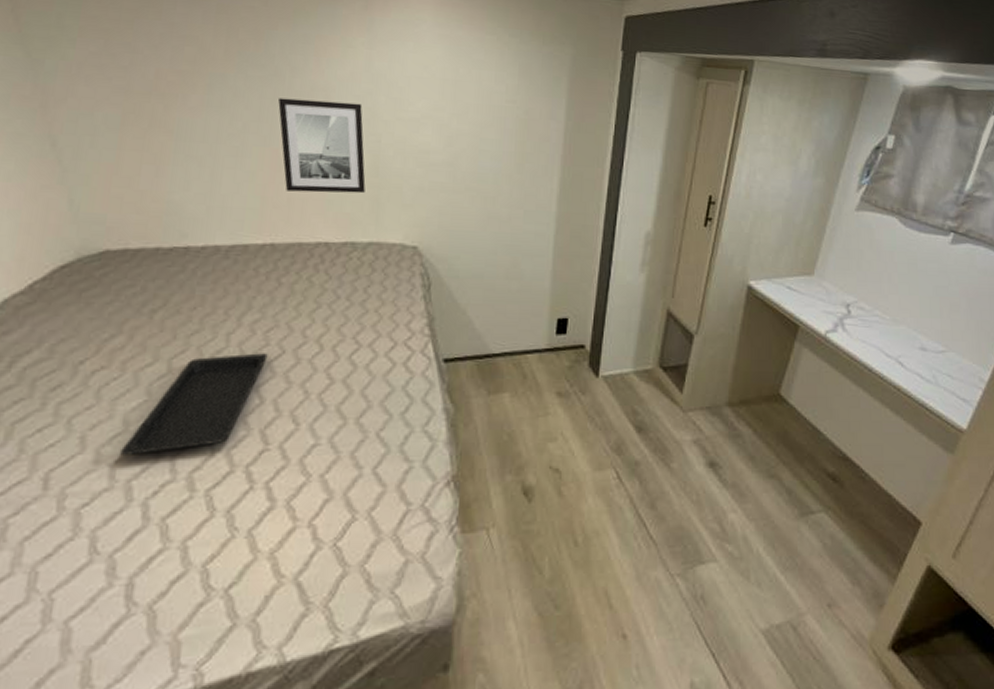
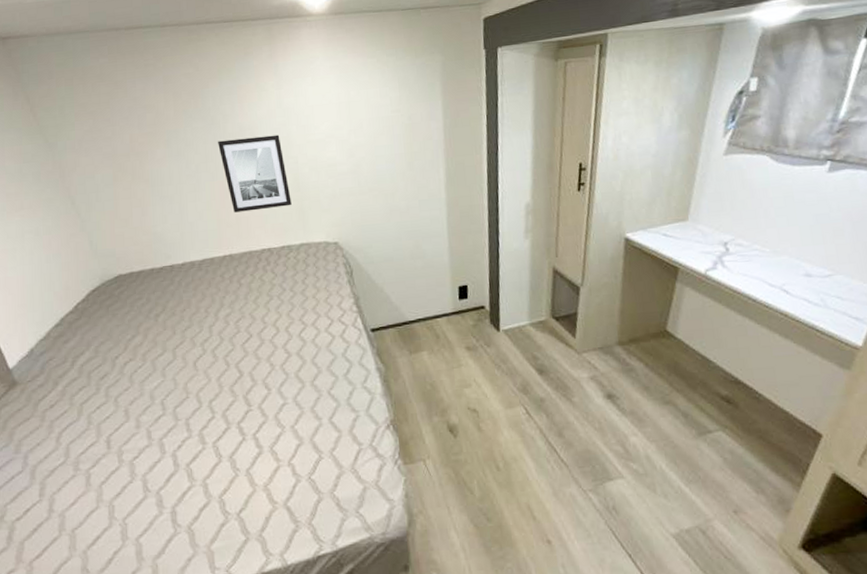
serving tray: present [120,353,268,455] -> none [152,338,240,421]

